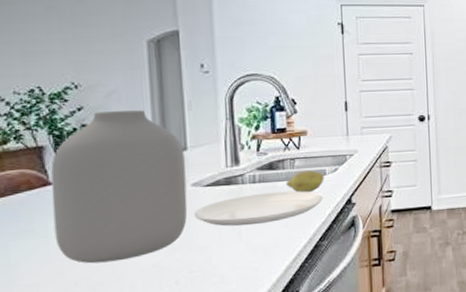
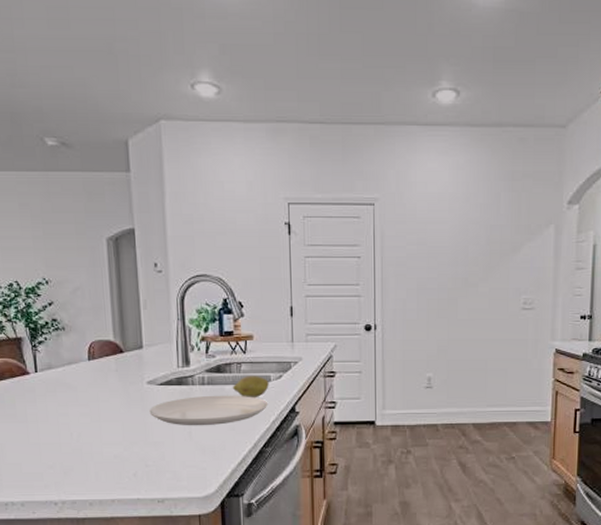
vase: present [51,110,188,264] -> none [28,307,144,450]

